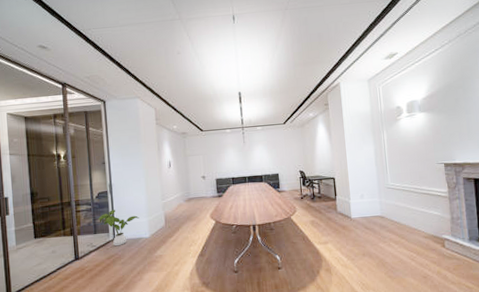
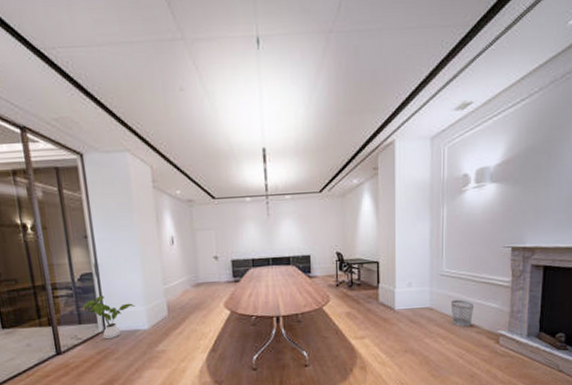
wastebasket: none [398,208,419,233] -> present [450,299,473,327]

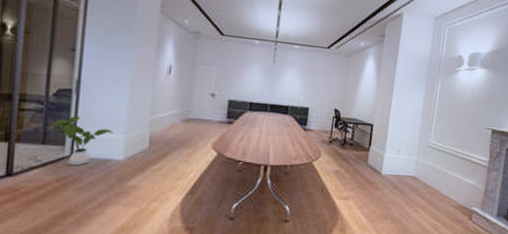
wastebasket: present [450,299,473,327] -> none [432,172,454,200]

